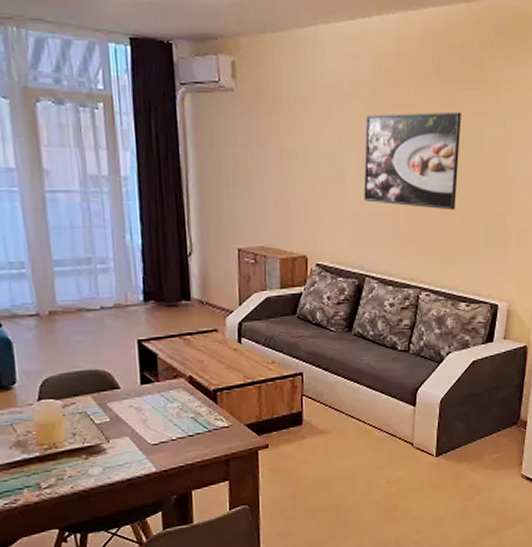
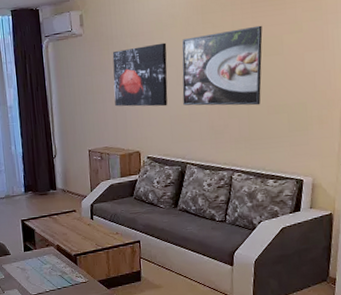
wall art: none [274,116,347,200] -> present [112,42,168,107]

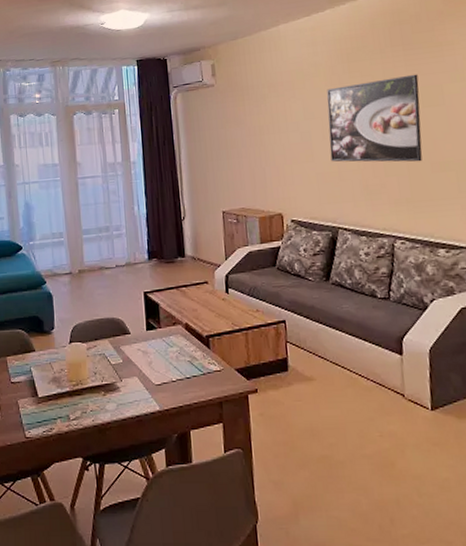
wall art: present [112,42,168,107] -> none [248,93,313,163]

